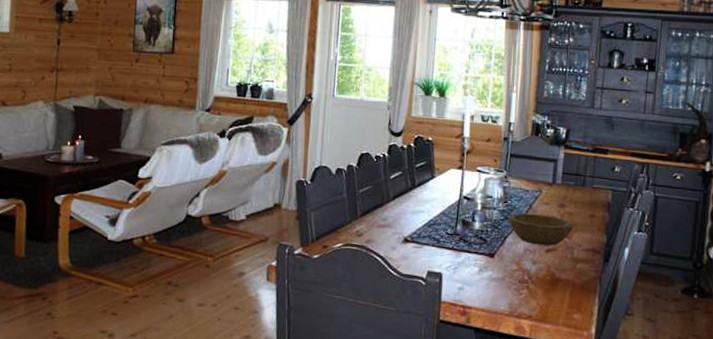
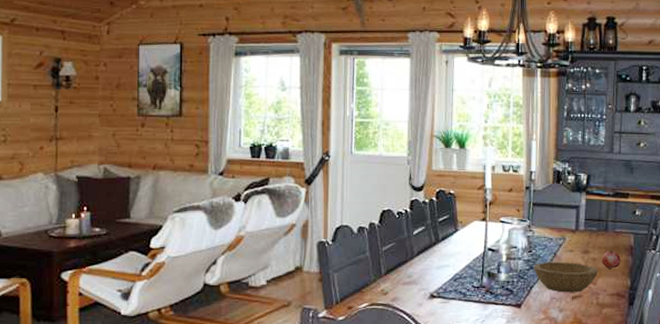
fruit: none [578,204,597,224] -> present [601,249,621,269]

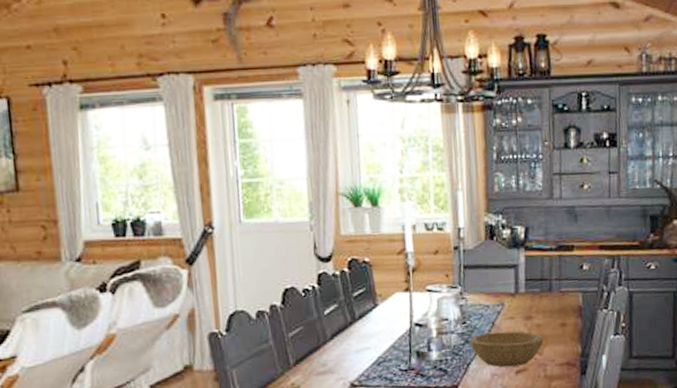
fruit: present [601,249,621,269] -> none [547,311,569,335]

